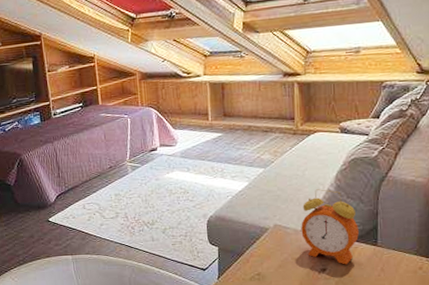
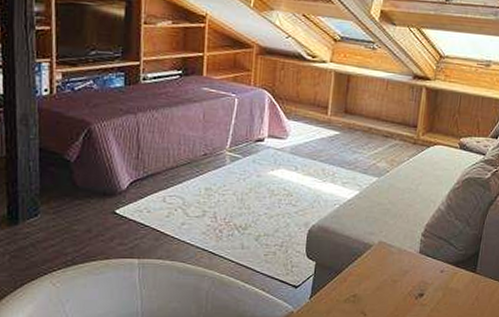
alarm clock: present [301,189,360,265] -> none [405,207,462,291]

